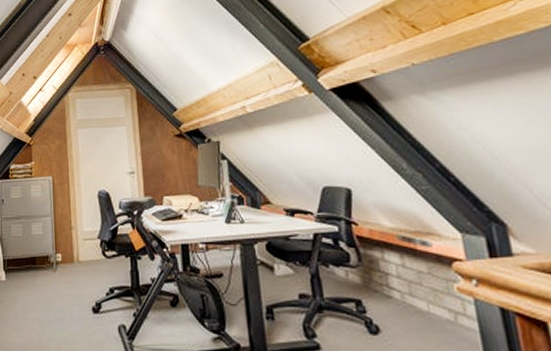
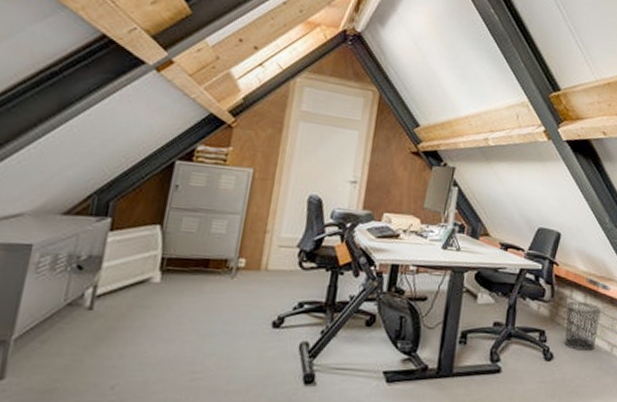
waste bin: none [378,263,432,321] -> present [565,301,602,351]

